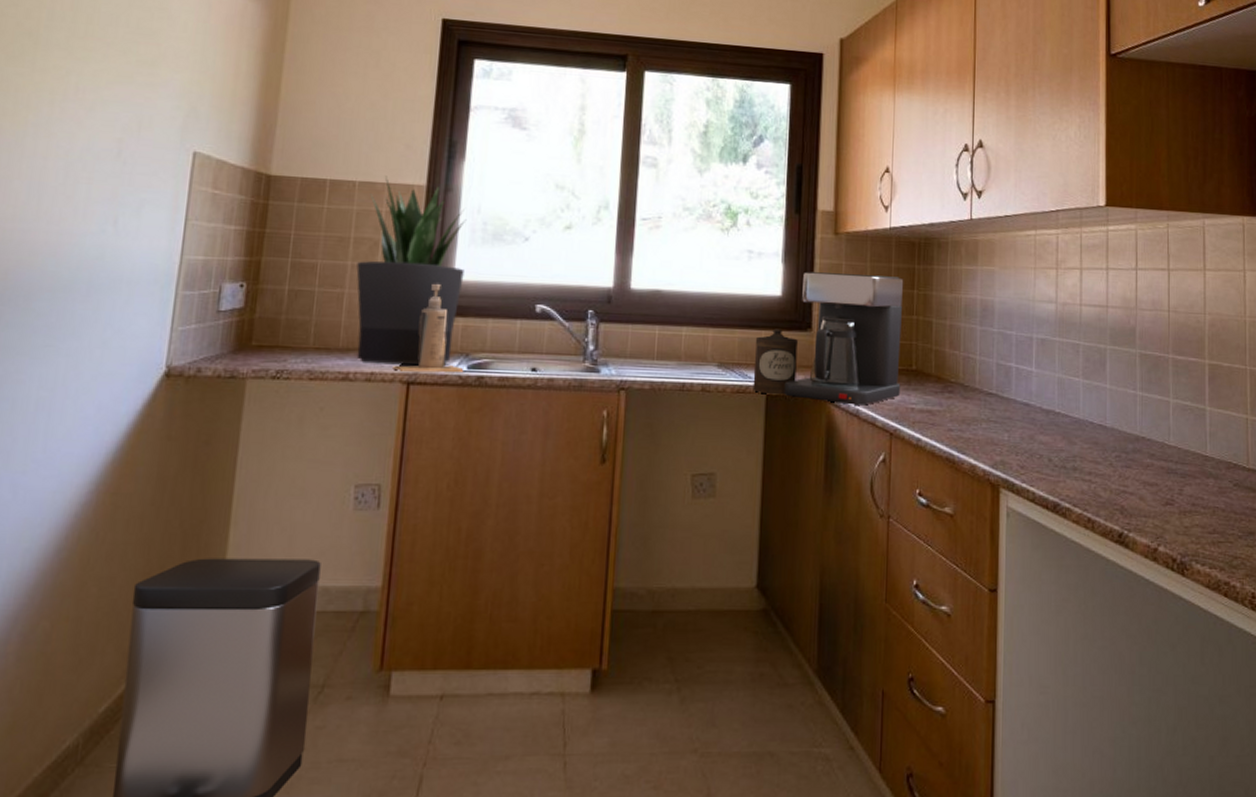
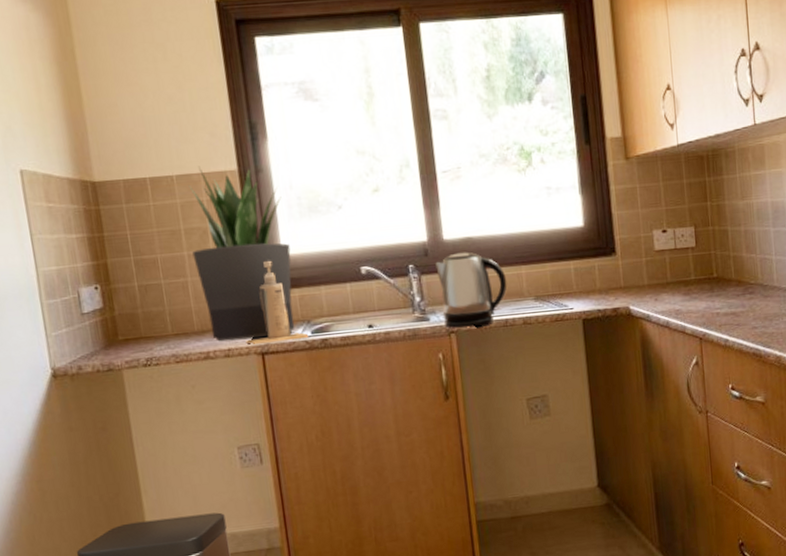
kettle: none [614,304,691,387] -> present [435,252,507,329]
canister: present [752,328,798,395] -> none [565,257,608,319]
coffee maker: present [784,272,904,406] -> none [597,192,705,319]

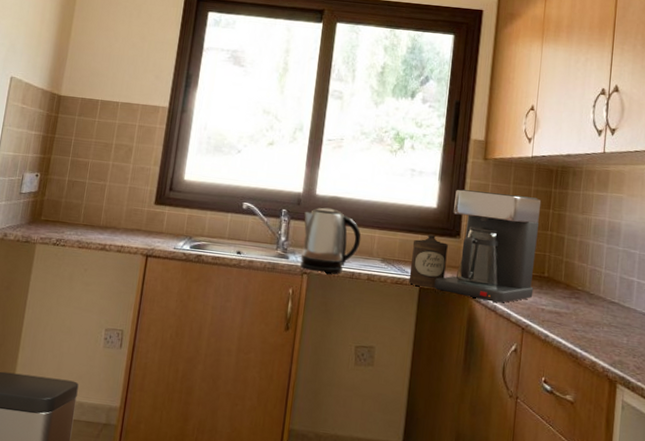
planter: present [188,166,295,342] -> none [112,98,196,243]
soap dispenser: present [246,260,309,345] -> none [137,181,188,252]
canister: none [565,257,608,319] -> present [408,234,448,289]
coffee maker: none [597,192,705,319] -> present [434,189,542,303]

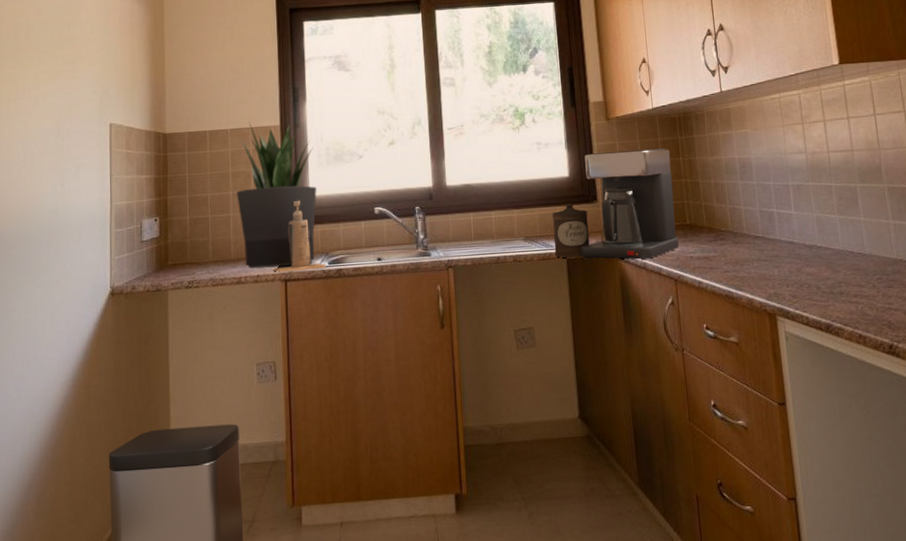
planter: none [112,98,196,243] -> present [236,122,317,269]
soap dispenser: none [137,181,188,252] -> present [273,200,326,272]
kettle: present [299,207,362,274] -> none [438,196,500,264]

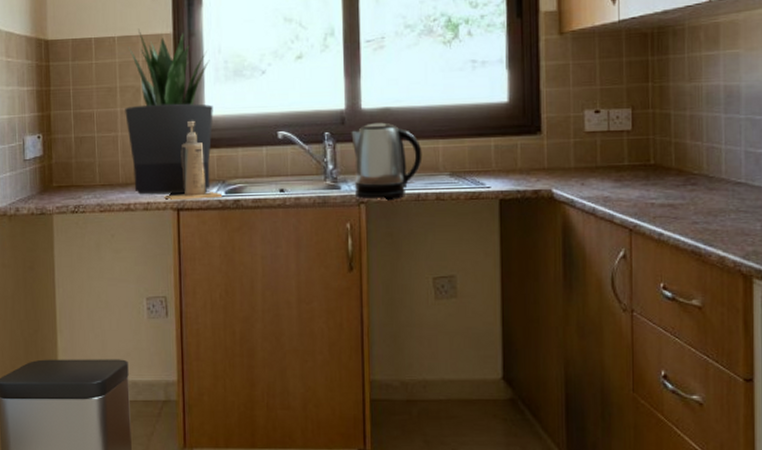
kettle: none [438,196,500,264] -> present [351,122,423,200]
canister: present [552,203,590,259] -> none [484,134,528,199]
coffee maker: present [580,148,679,260] -> none [517,71,639,204]

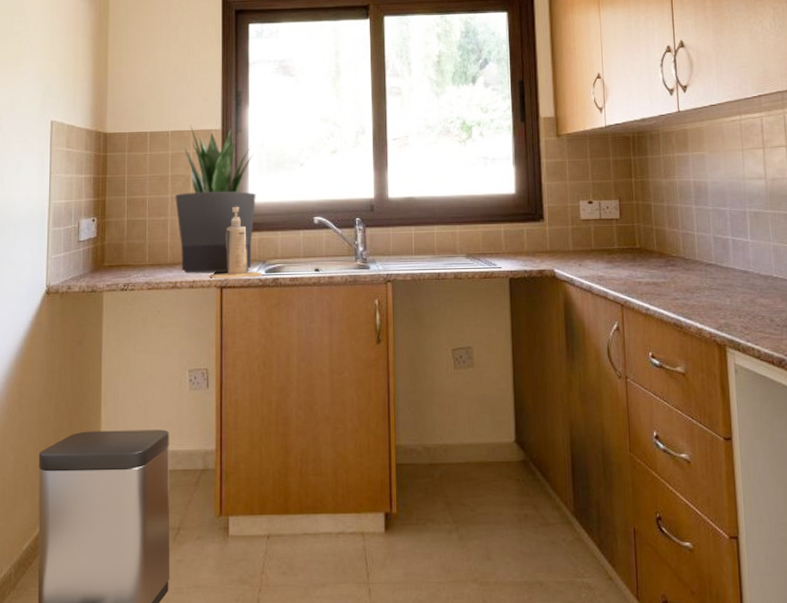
kettle: present [351,122,423,200] -> none [379,210,442,278]

